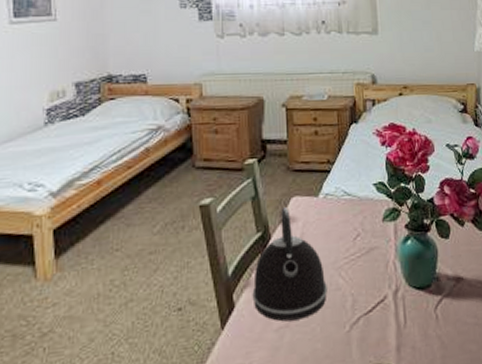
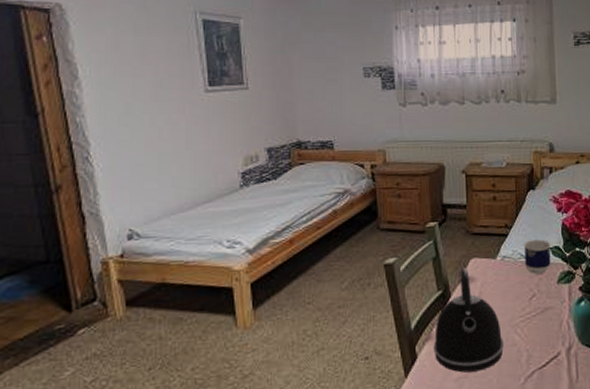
cup: none [346,175,376,212] -> present [523,239,551,274]

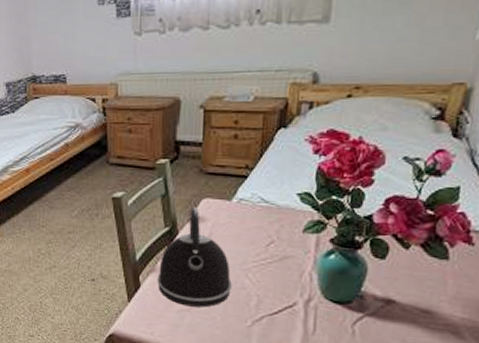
cup: present [523,239,551,274] -> none [265,184,301,220]

